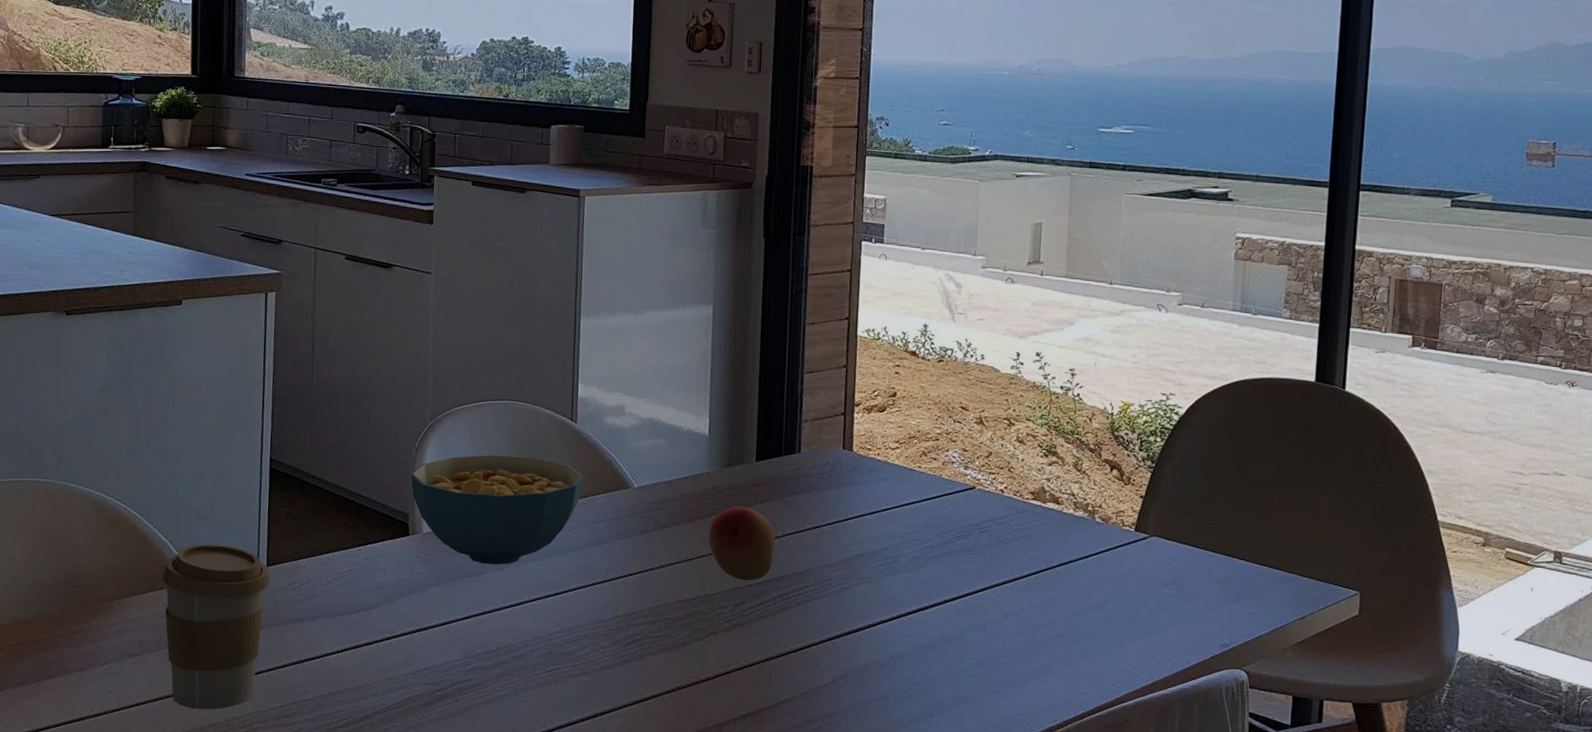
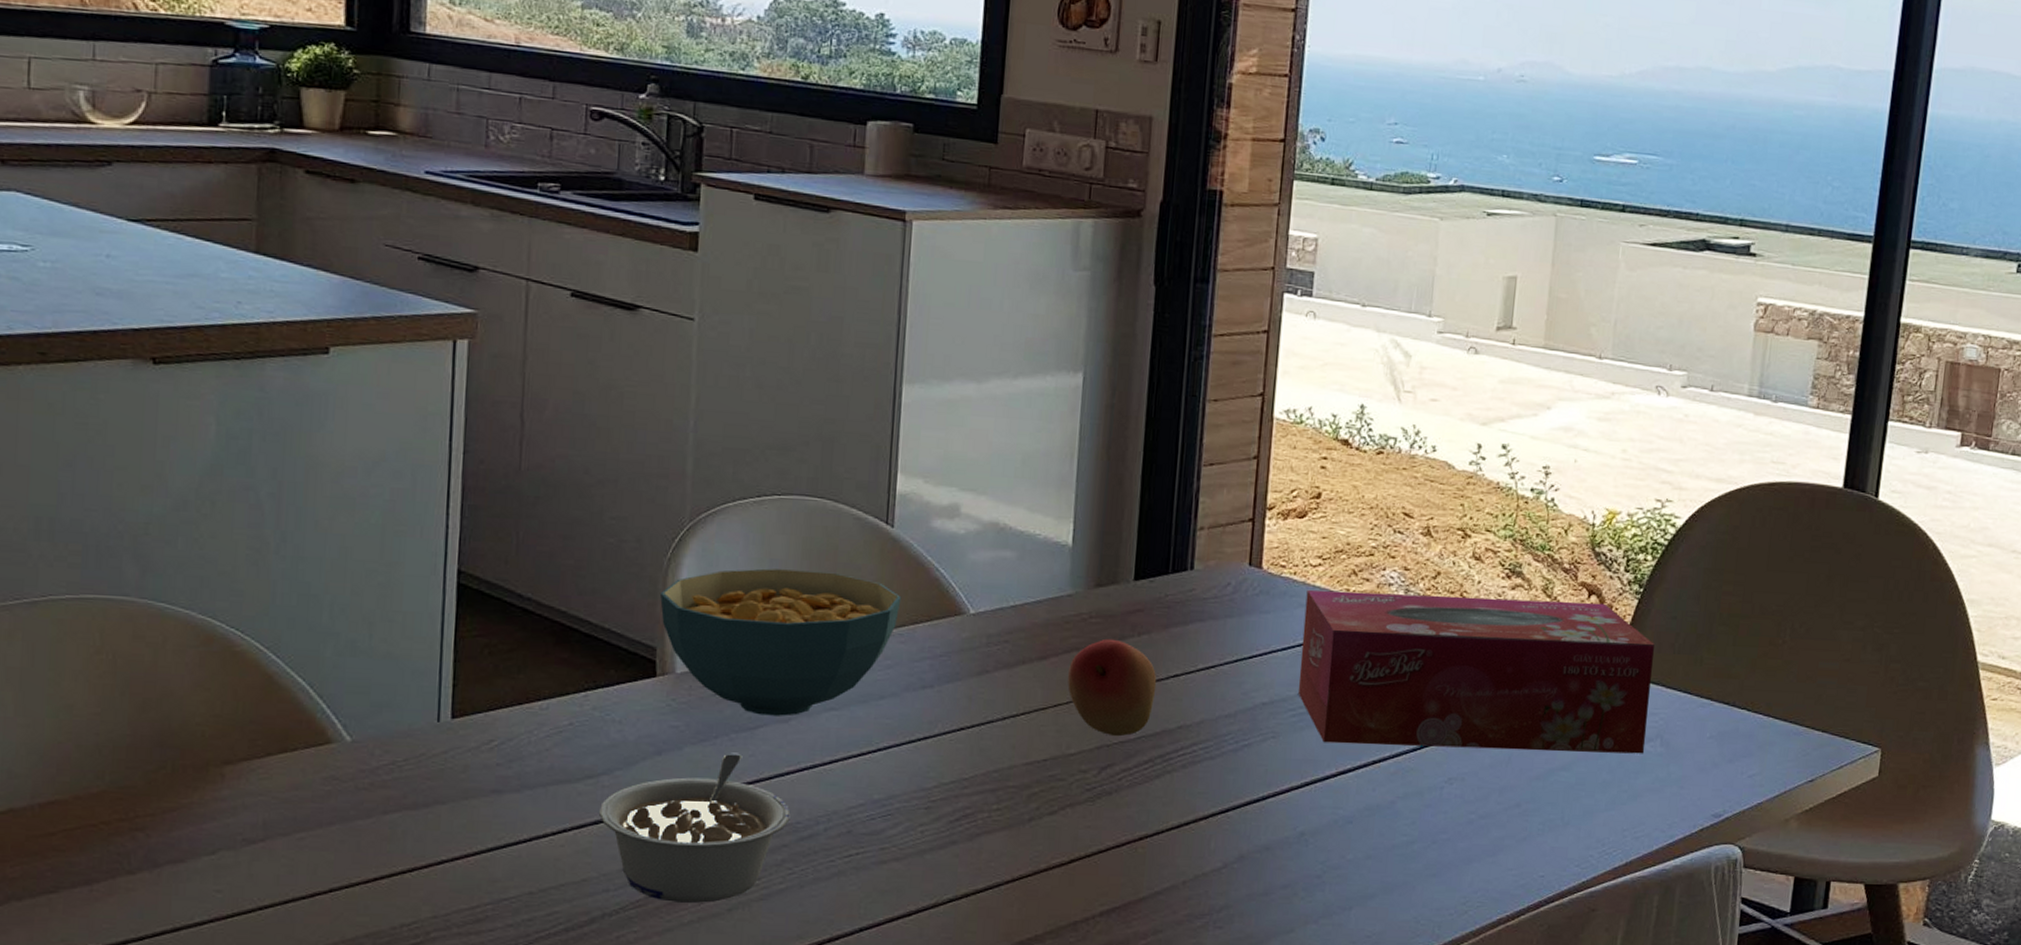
coffee cup: present [162,543,270,710] -> none [297,687,456,915]
legume: none [370,593,507,705] -> present [599,754,791,903]
tissue box: none [884,467,1166,596] -> present [1298,589,1654,754]

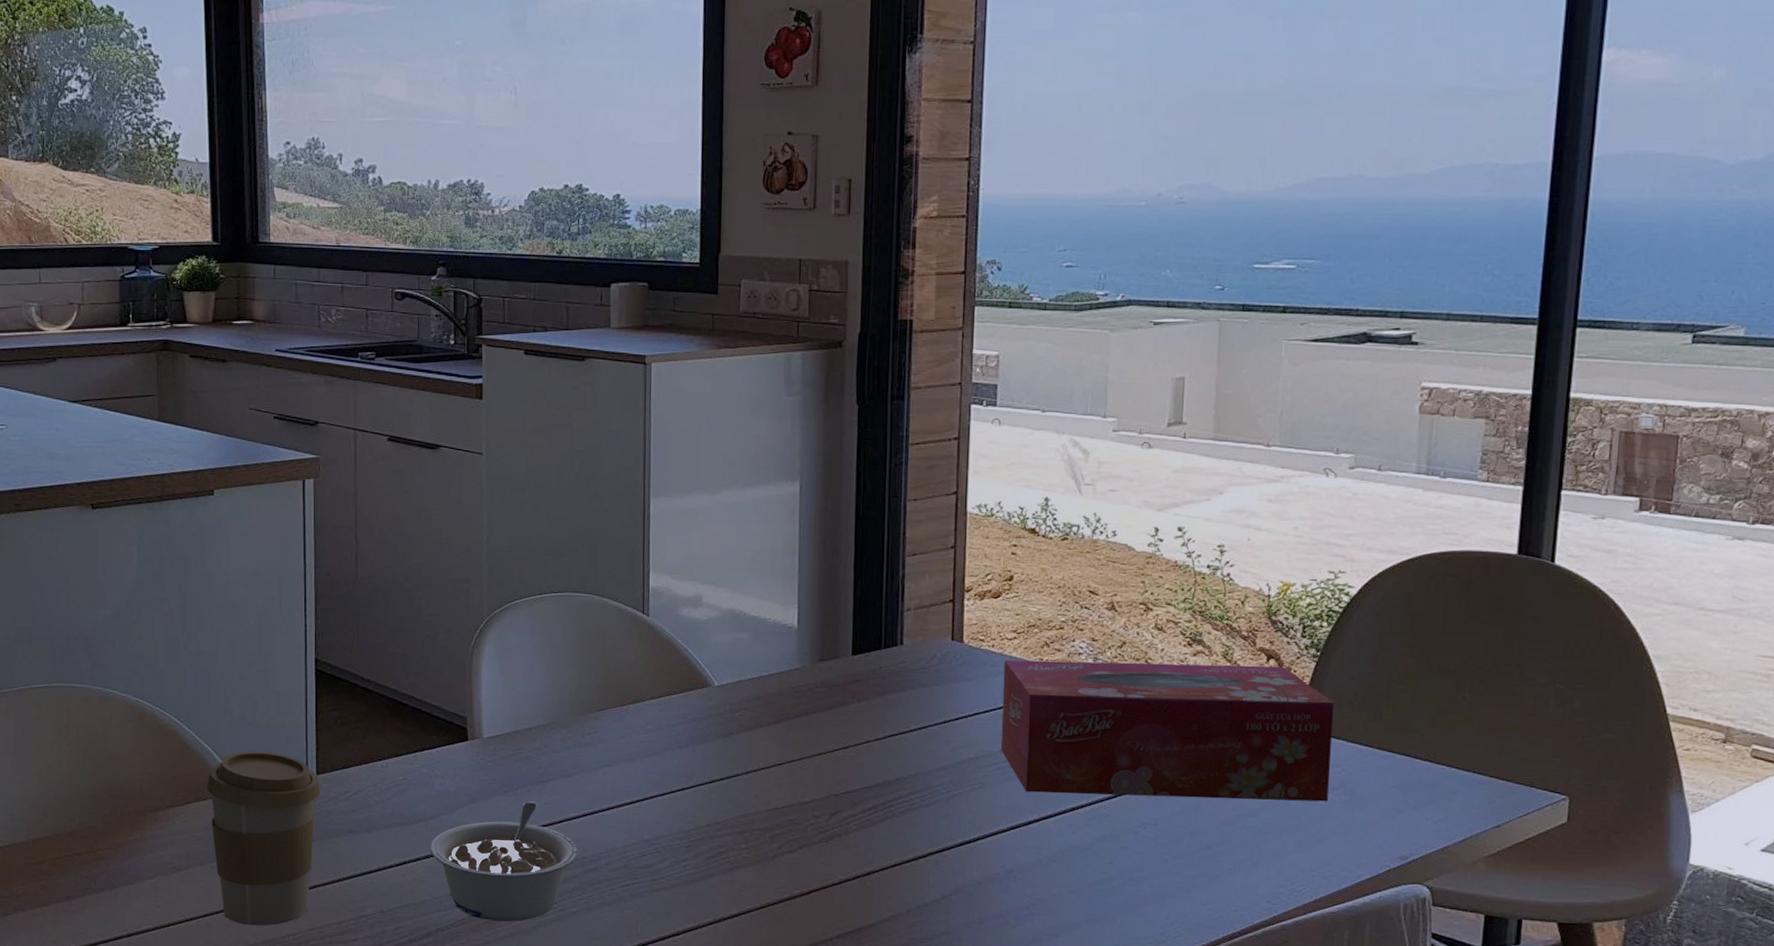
coffee cup: none [297,687,456,915] -> present [206,751,320,926]
cereal bowl: present [660,568,902,716] -> none [468,652,658,772]
fruit: present [1067,638,1157,737] -> none [800,705,876,788]

